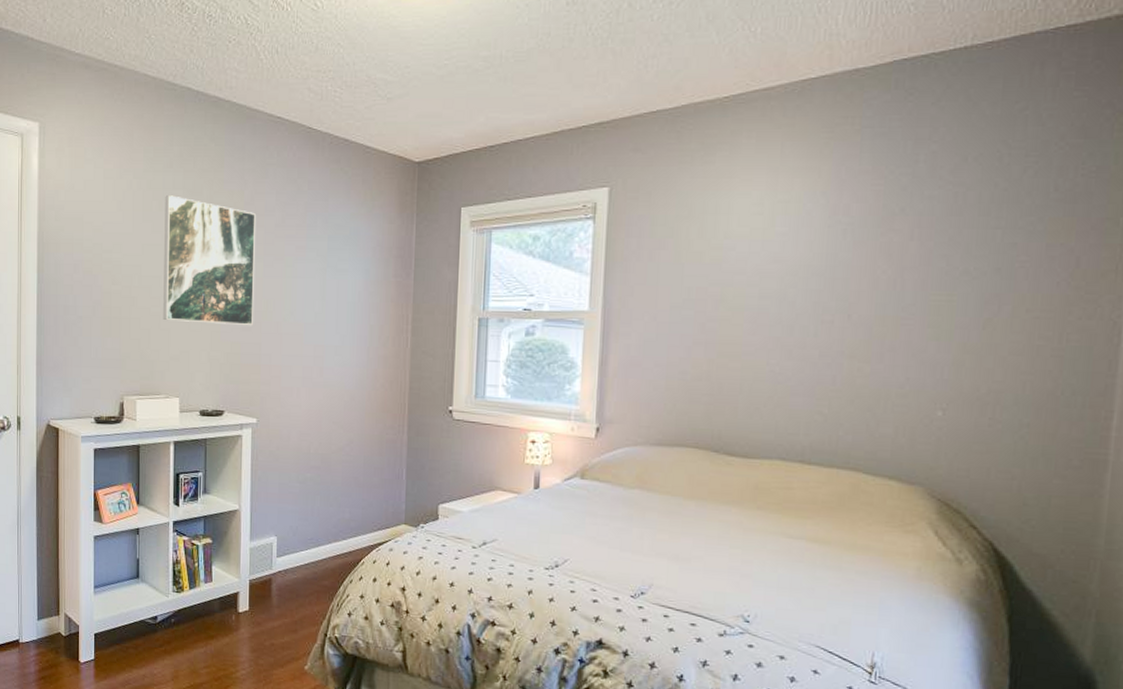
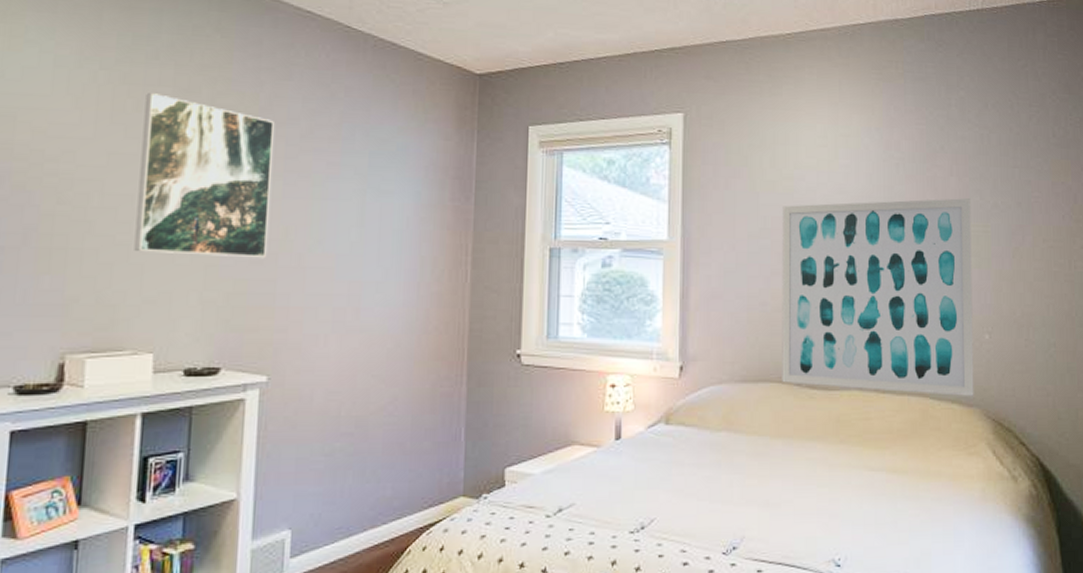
wall art: none [698,265,934,474] -> present [782,198,974,396]

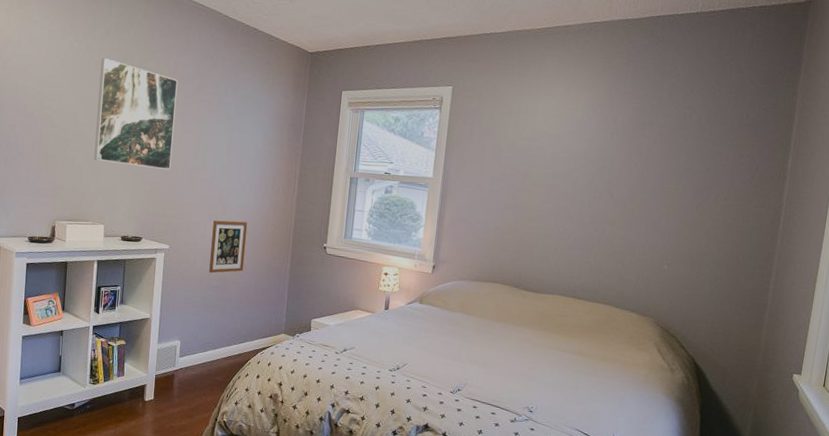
picture frame: none [336,327,396,414] -> present [209,220,248,273]
wall art: present [782,198,974,396] -> none [505,158,668,309]

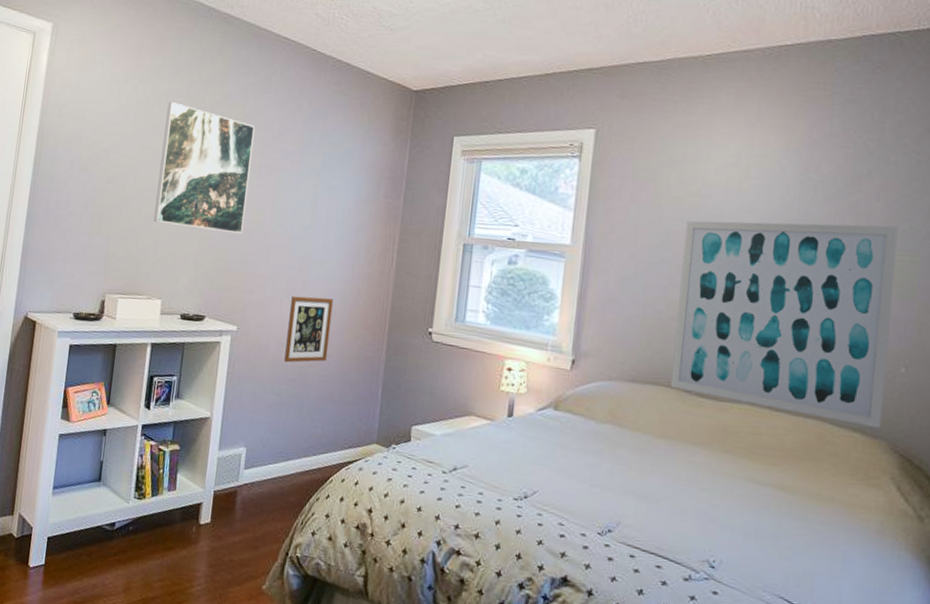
wall art: none [505,158,668,309] -> present [670,220,898,428]

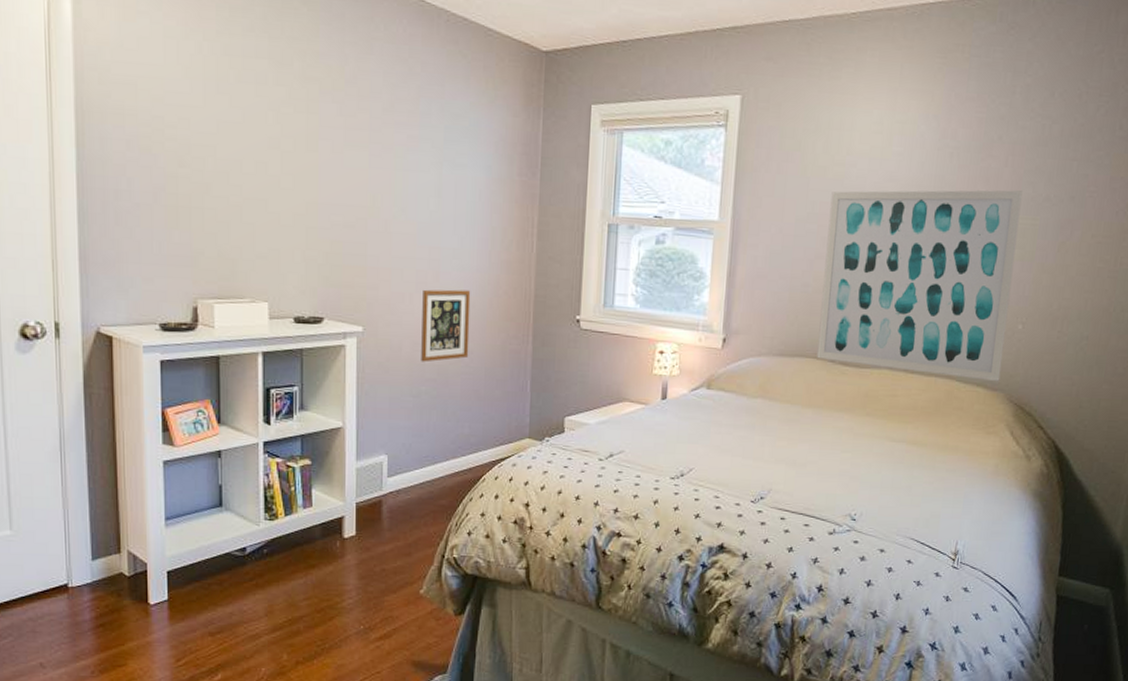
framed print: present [153,102,255,235] -> none [245,65,359,223]

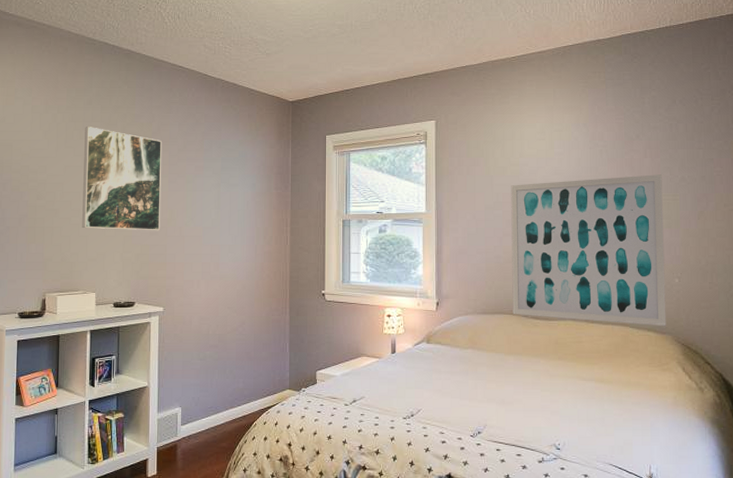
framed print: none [245,65,359,223] -> present [82,127,162,231]
picture frame: present [421,289,471,362] -> none [206,276,242,333]

